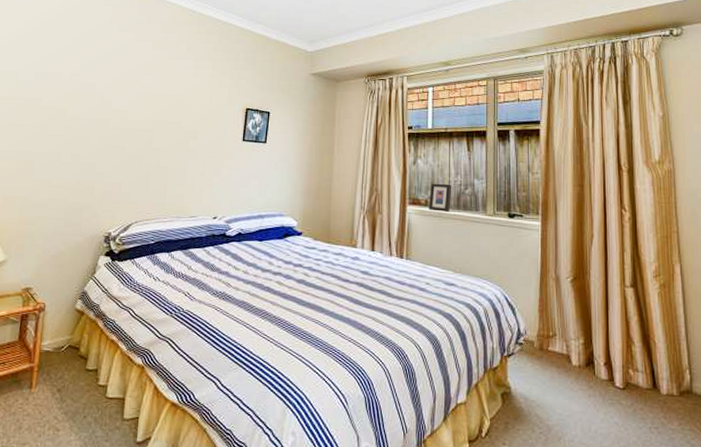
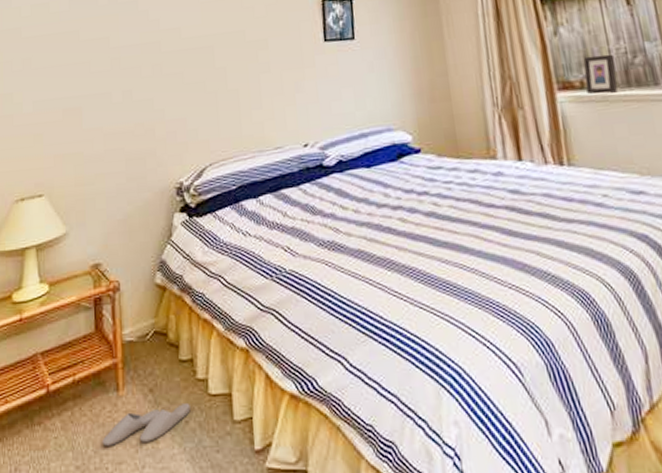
slippers: none [11,401,90,430] -> present [102,402,190,446]

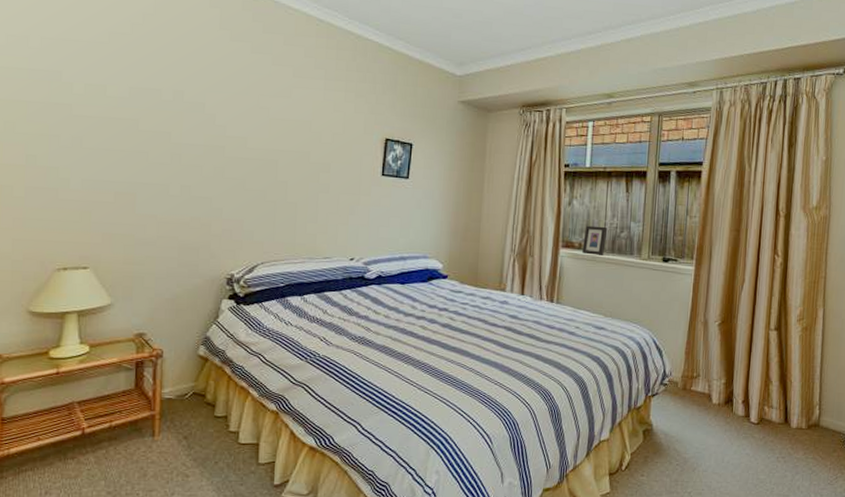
slippers: present [102,402,190,446] -> none [134,448,221,478]

